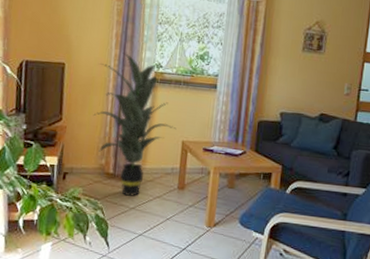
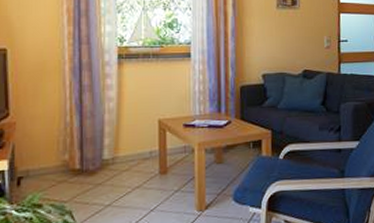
indoor plant: present [93,53,177,197] -> none [48,29,150,194]

